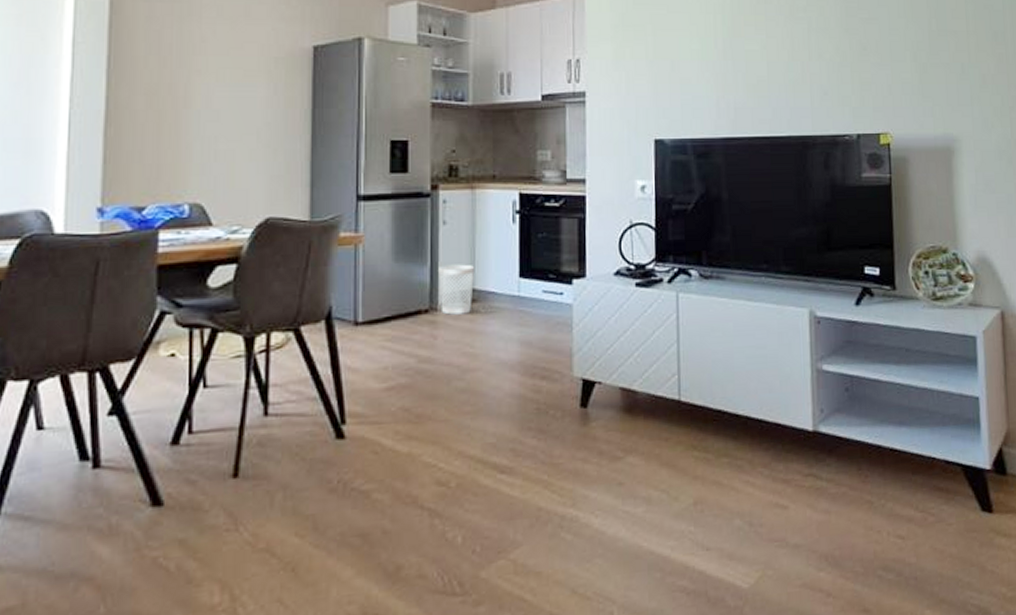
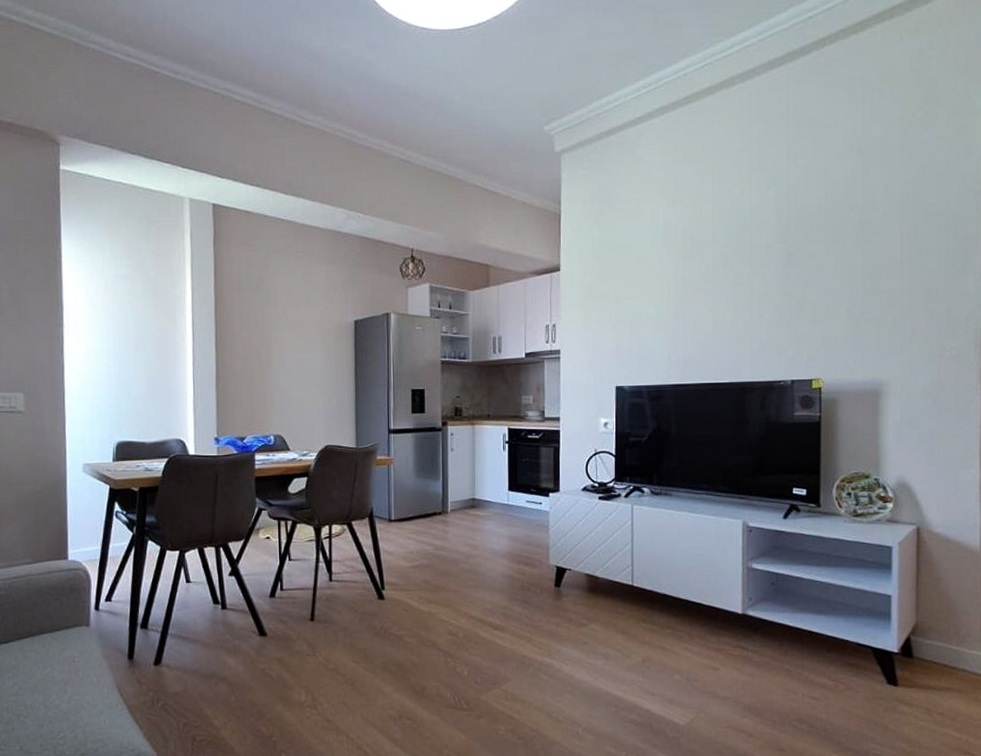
wastebasket: present [439,264,475,315] -> none [448,480,475,517]

